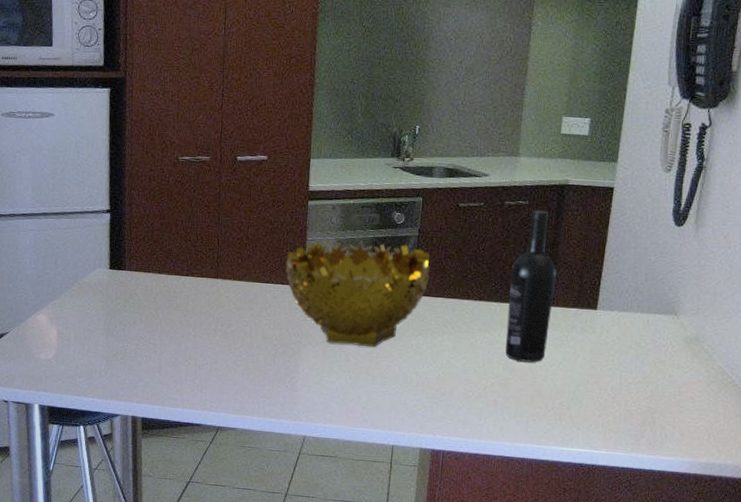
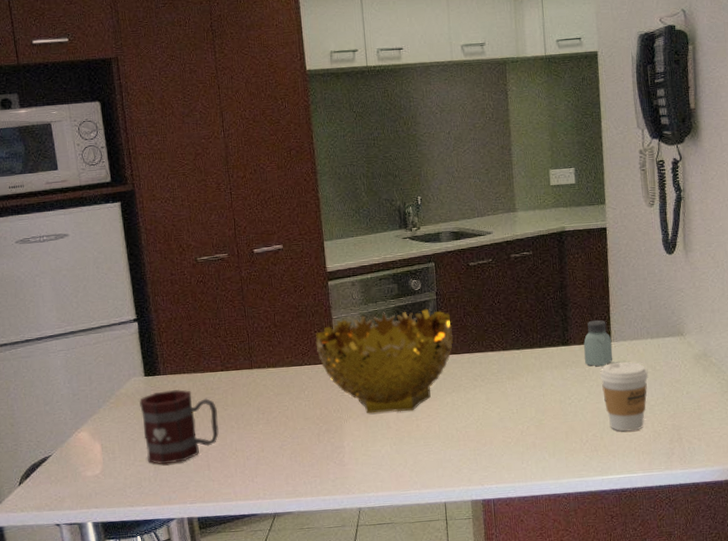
mug: none [100,286,177,360] -> present [139,389,219,465]
wine bottle: present [505,209,557,363] -> none [527,257,572,402]
saltshaker: none [565,283,598,334] -> present [584,320,613,367]
coffee cup: none [578,331,631,406] -> present [600,361,649,432]

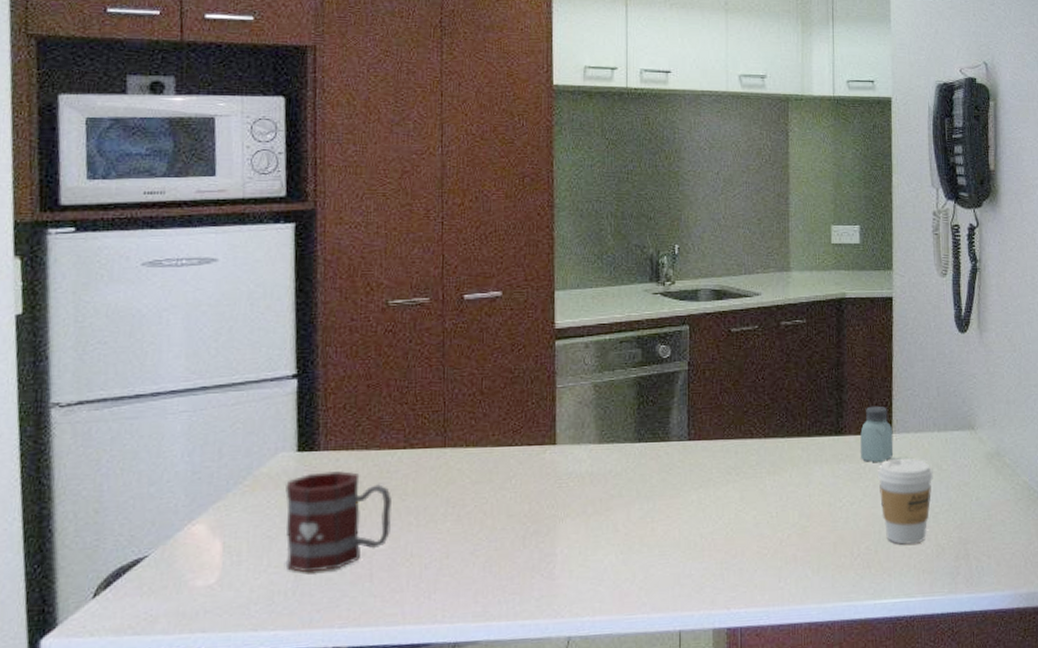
decorative bowl: present [315,309,454,414] -> none [532,382,706,512]

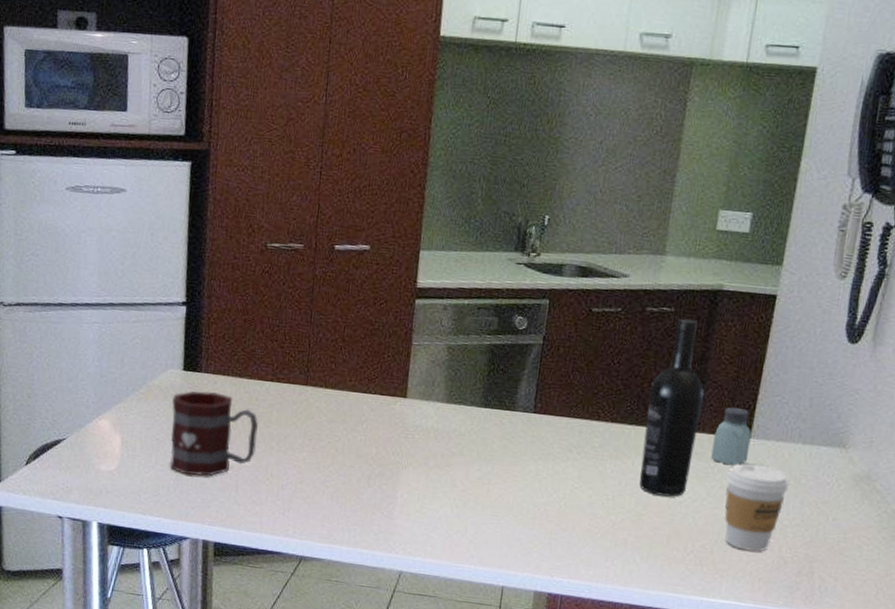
wine bottle: none [795,328,845,504] -> present [639,318,705,497]

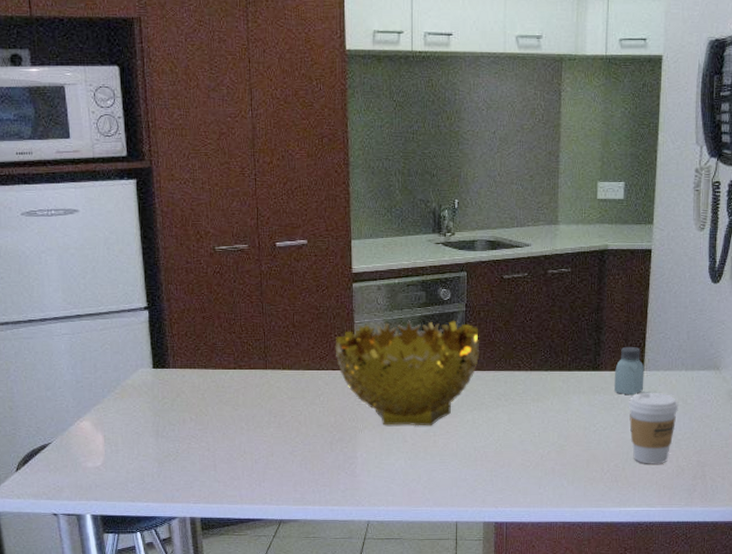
mug: present [169,391,259,476] -> none [146,385,228,461]
decorative bowl: none [386,348,556,473] -> present [335,320,480,426]
wine bottle: present [639,318,705,497] -> none [558,276,603,428]

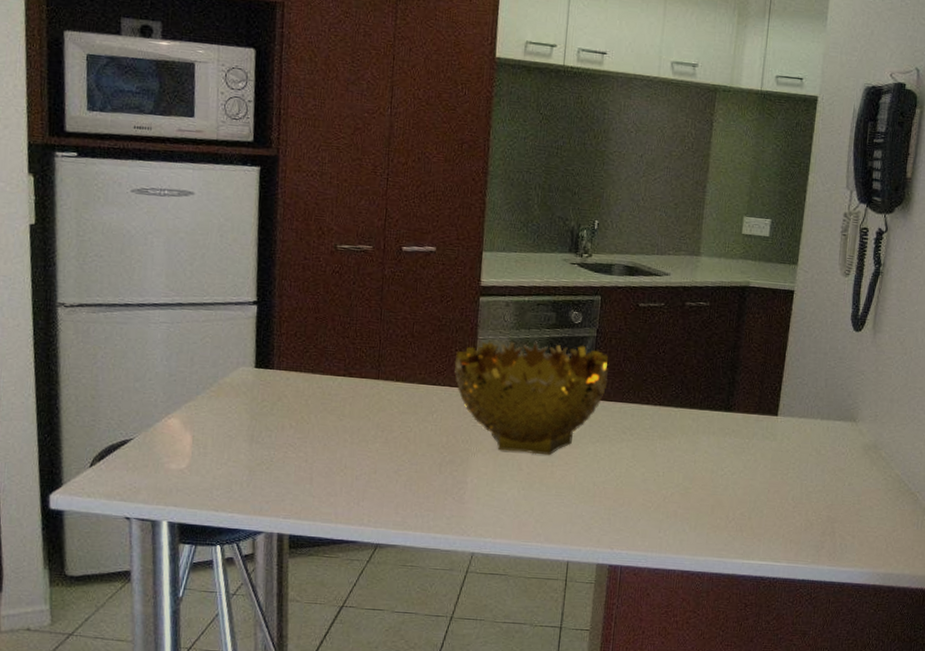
saltshaker: present [614,346,645,395] -> none [746,389,779,441]
coffee cup: present [629,392,679,464] -> none [759,438,812,516]

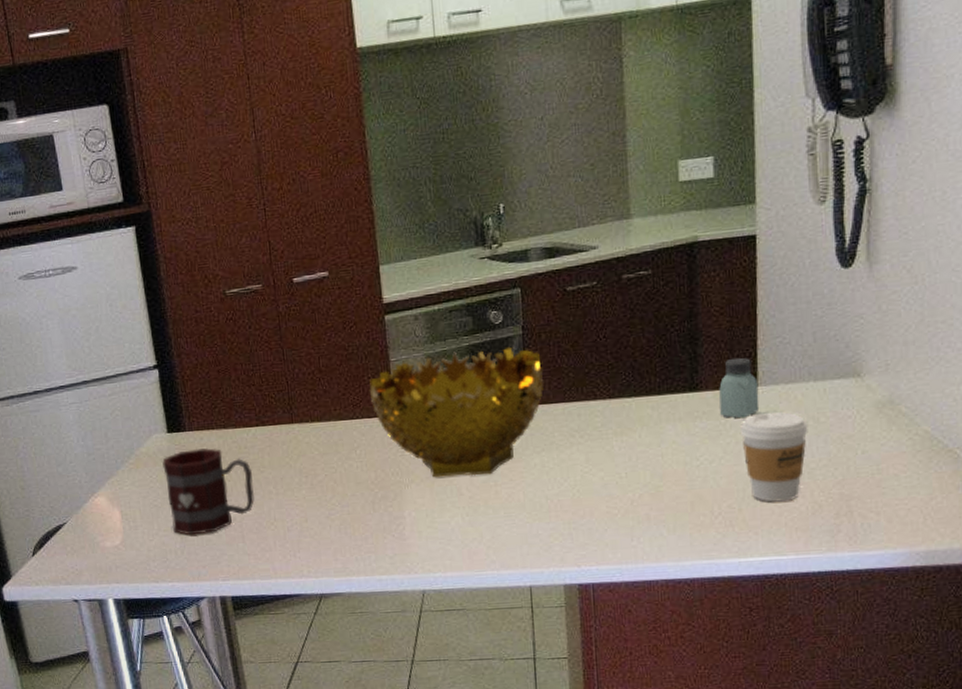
mug: none [242,387,332,470] -> present [162,448,255,535]
saltshaker: none [746,389,779,441] -> present [719,357,760,419]
coffee cup: none [759,438,812,516] -> present [741,411,808,502]

